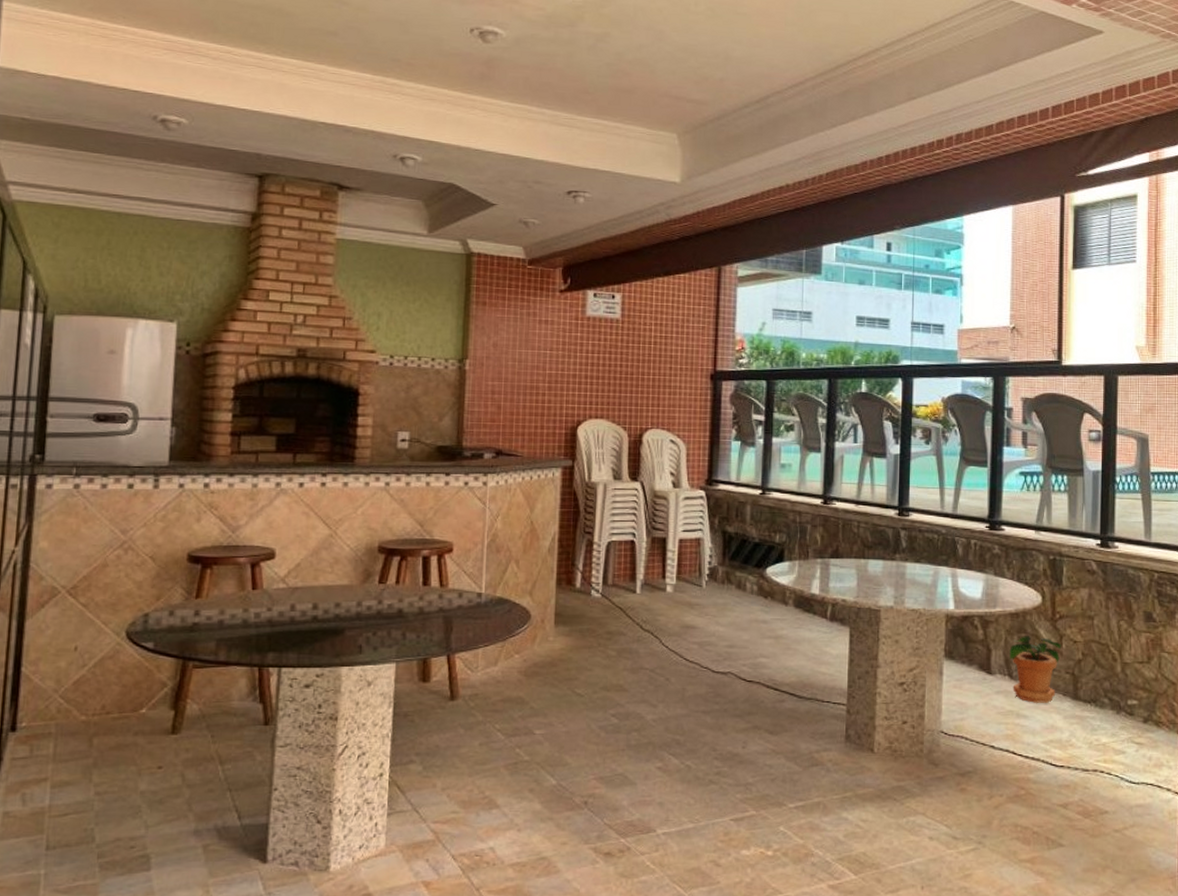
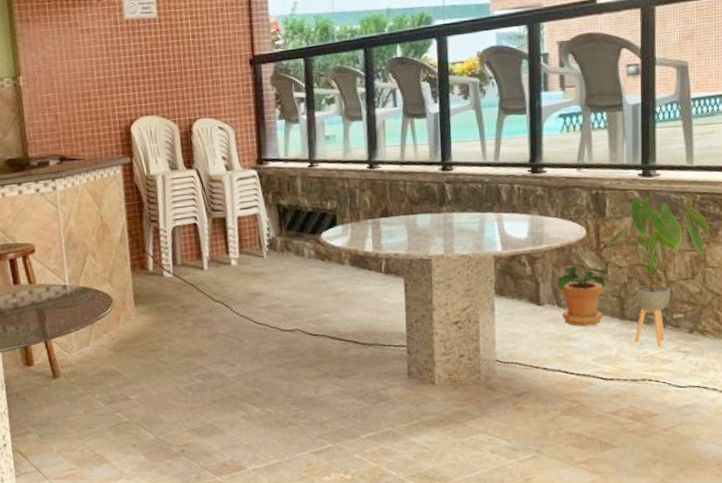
house plant: none [1060,568,1165,737] -> present [604,196,709,348]

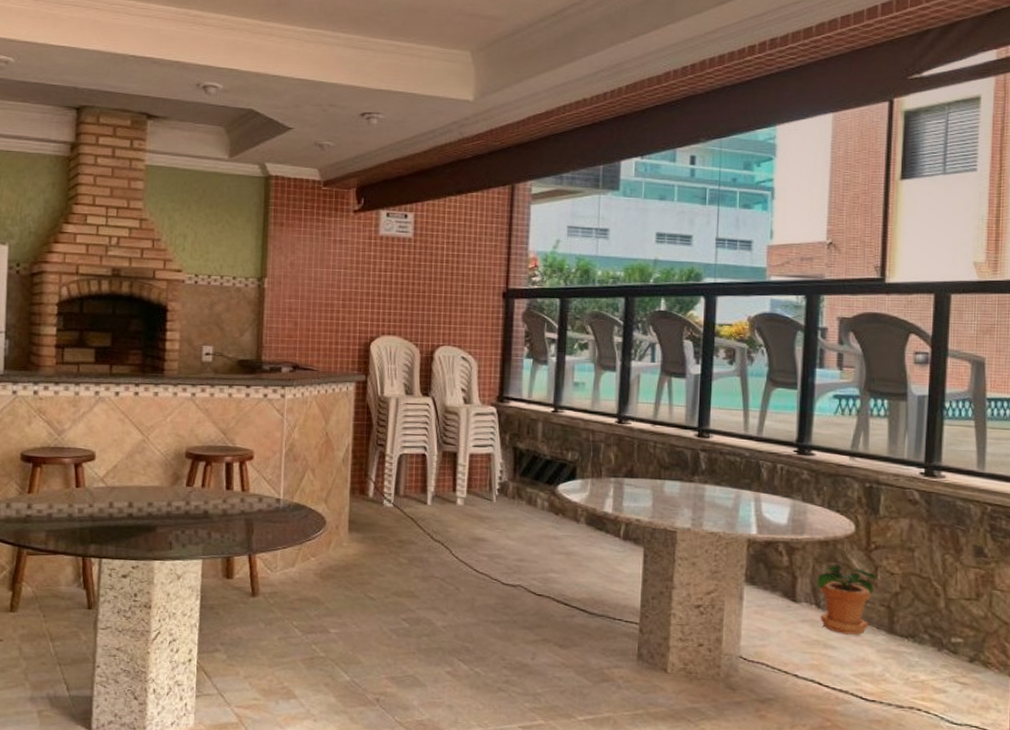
house plant: present [604,196,709,348] -> none [875,497,999,674]

